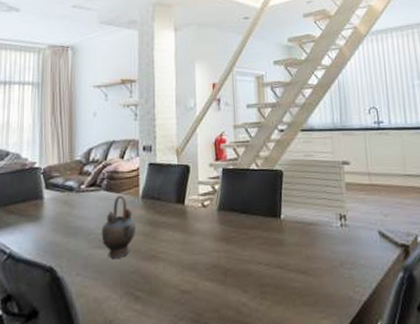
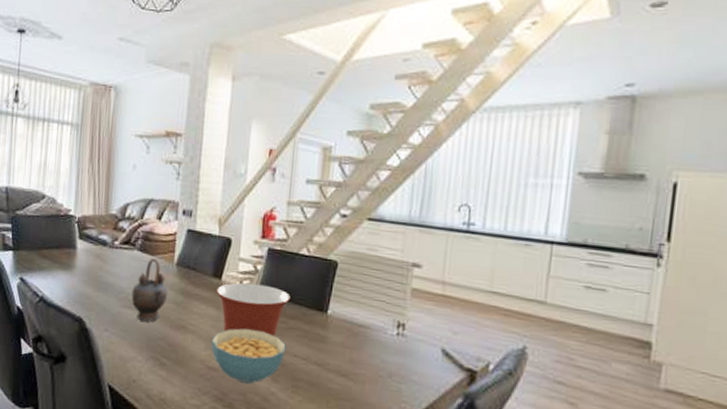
mixing bowl: none [181,202,248,254] -> present [216,282,291,337]
cereal bowl: none [181,246,250,301] -> present [211,328,286,385]

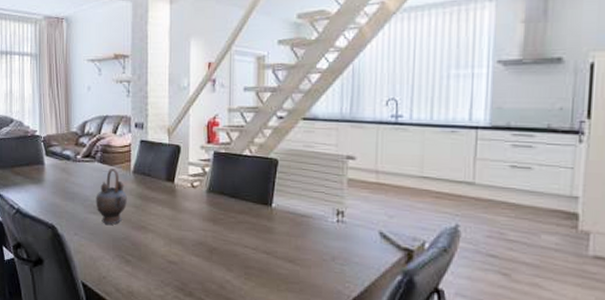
cereal bowl: present [211,328,286,385] -> none [169,225,237,275]
mixing bowl: present [216,282,291,337] -> none [170,184,237,231]

